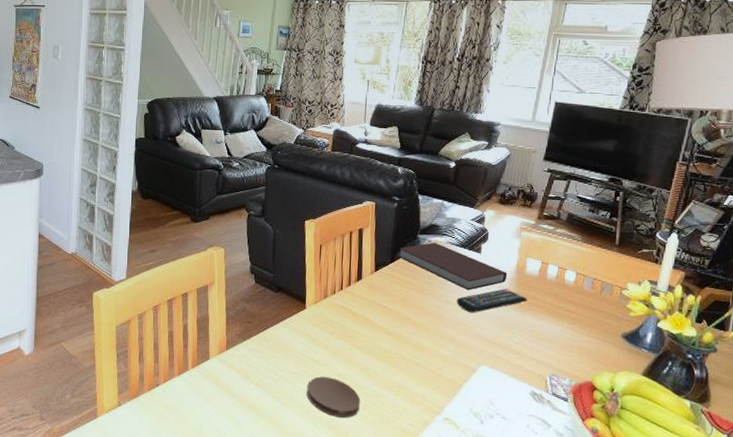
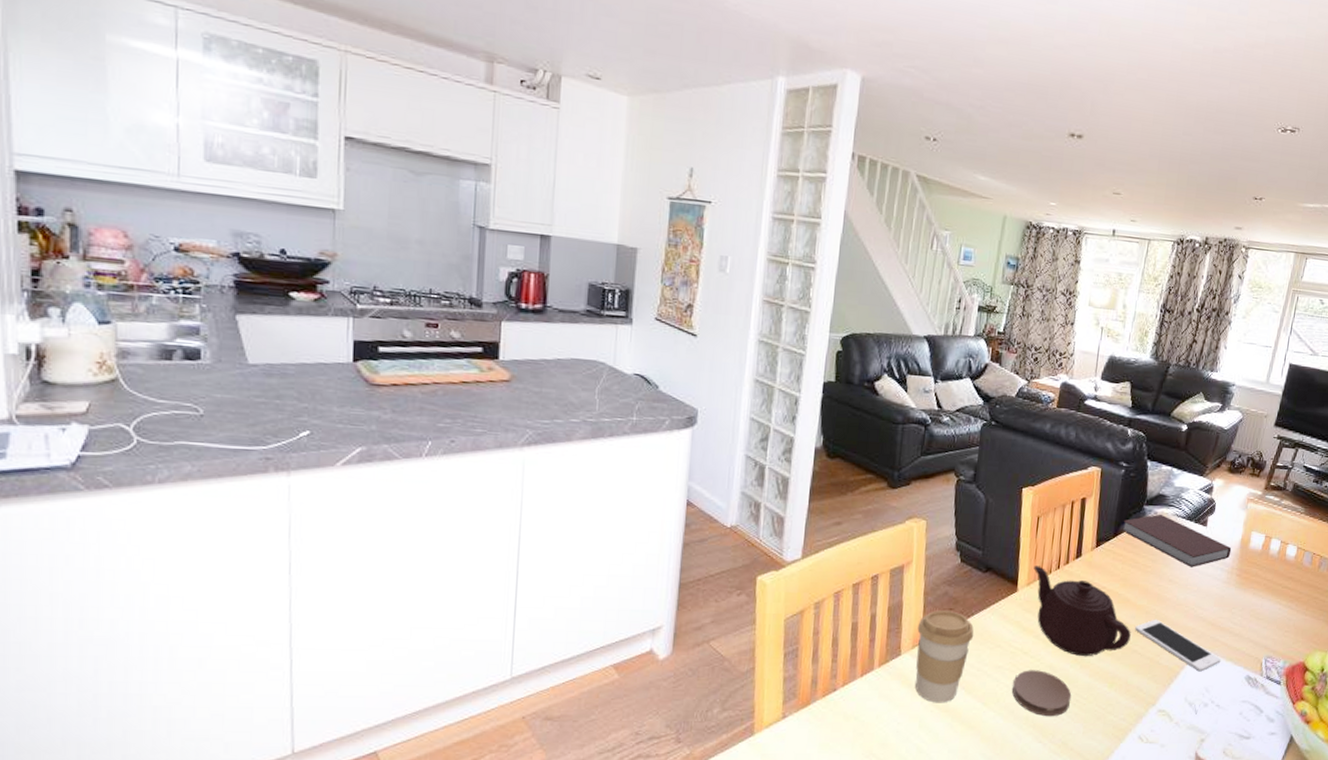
coffee cup: none [222,323,270,401] -> present [915,610,974,703]
teapot: none [319,287,413,368] -> present [1033,566,1131,657]
cell phone: none [417,336,504,386] -> present [1135,619,1221,672]
remote control: present [456,289,528,313] -> none [1179,565,1250,593]

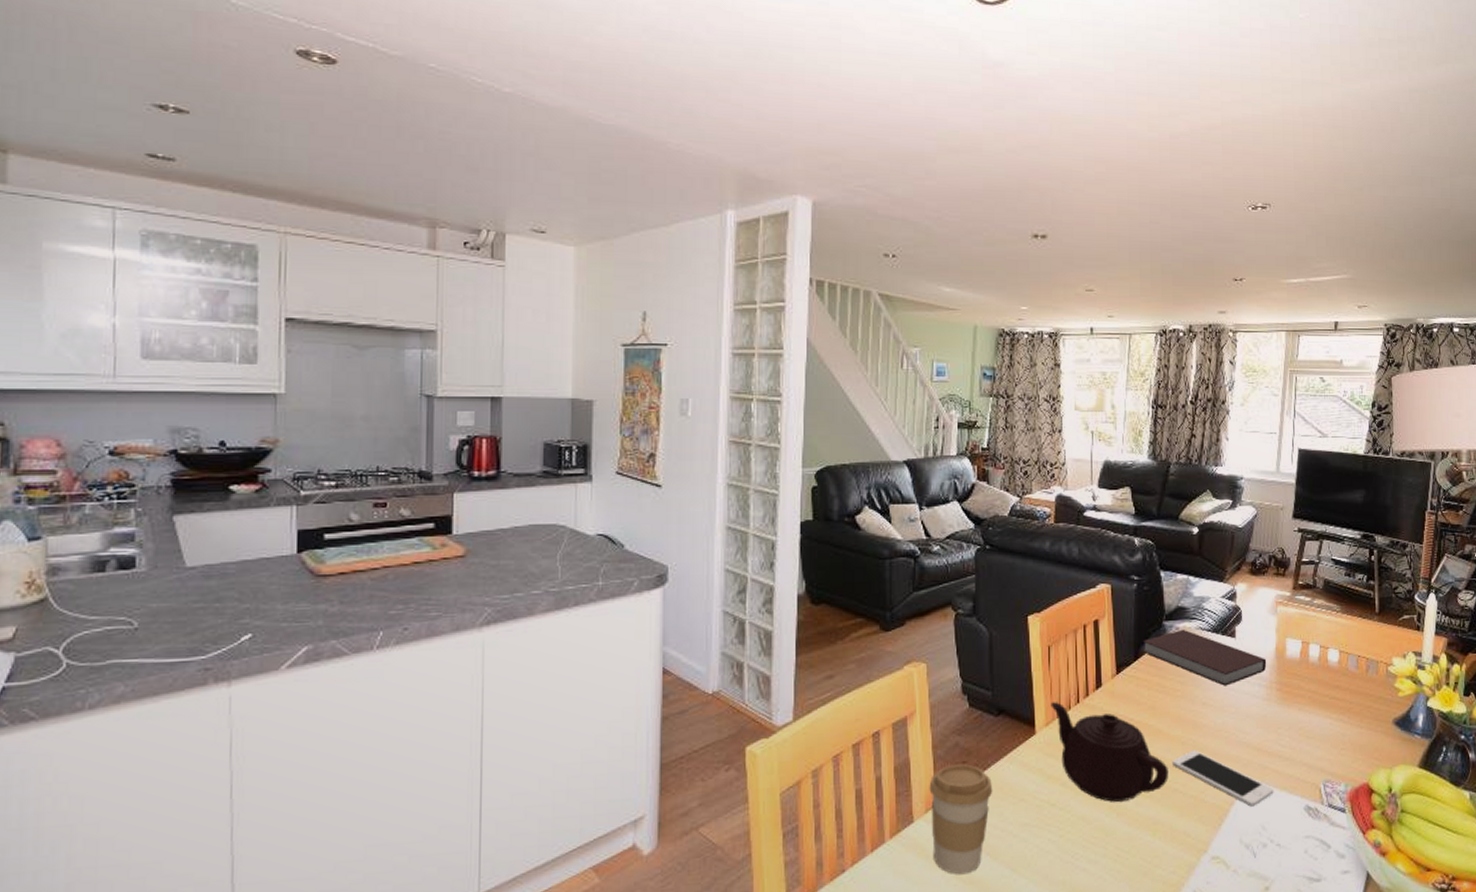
coaster: present [1012,670,1072,717] -> none [1044,823,1111,878]

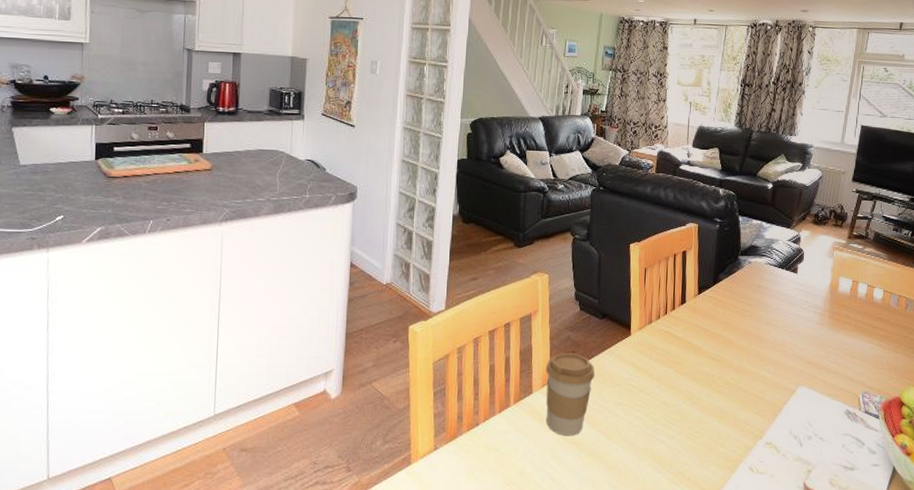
teapot: present [1051,702,1169,803] -> none [644,312,735,394]
notebook: present [1142,629,1267,686] -> none [720,263,822,311]
cell phone: present [1172,749,1274,807] -> none [739,358,821,407]

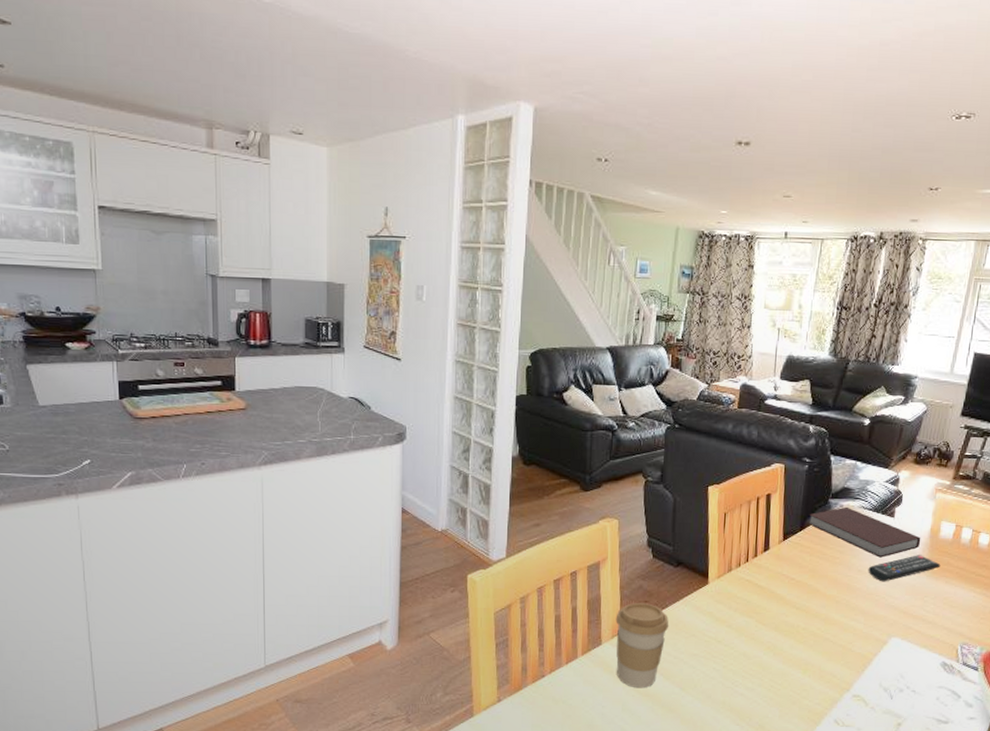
notebook: none [720,263,822,311] -> present [808,506,921,558]
remote control: none [775,308,841,334] -> present [868,555,941,582]

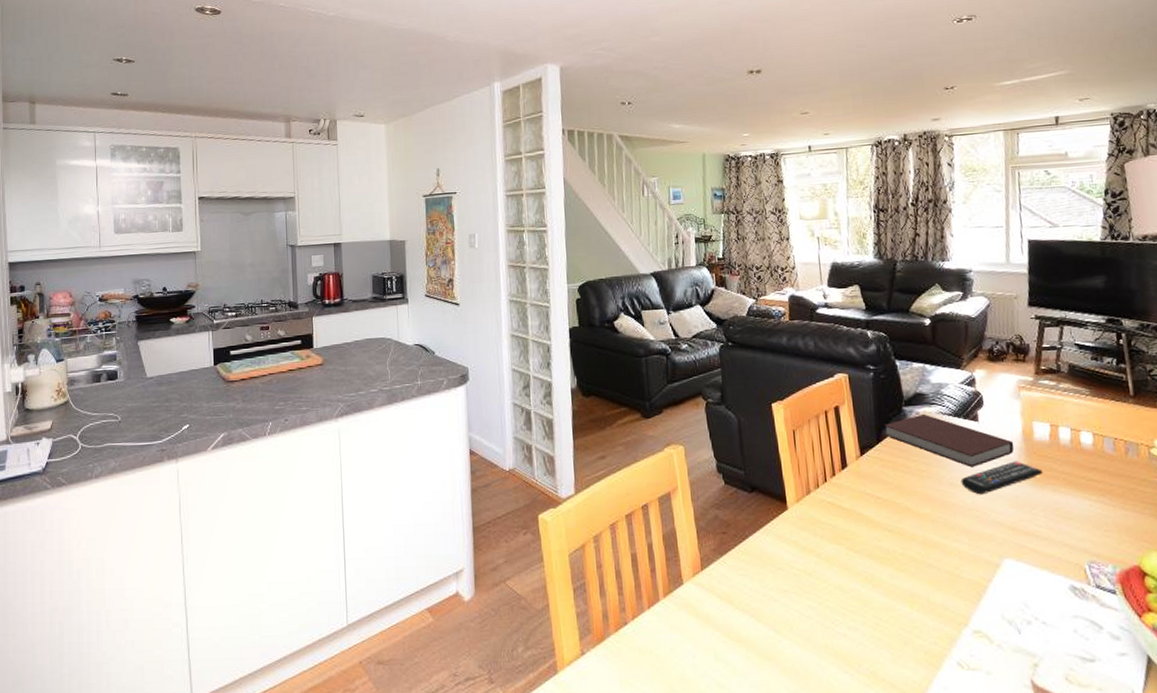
coffee cup: present [615,603,669,688] -> none [694,535,753,633]

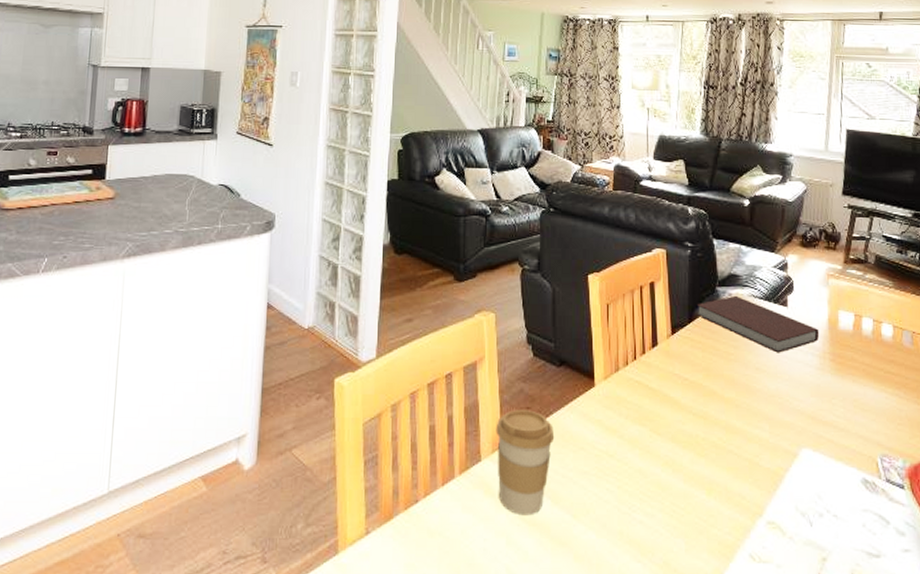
coffee cup: none [694,535,753,633] -> present [496,410,555,516]
remote control: present [960,461,1043,495] -> none [766,349,845,382]

